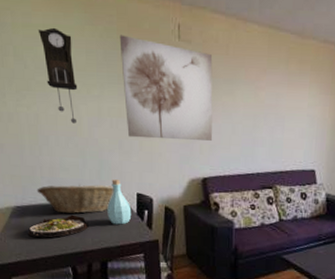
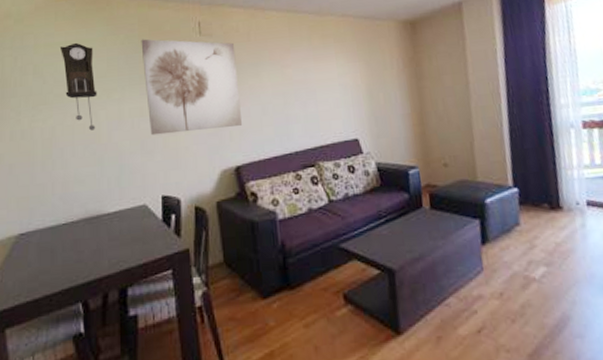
salad plate: present [28,214,89,238] -> none [32,233,105,270]
fruit basket: present [36,185,114,214] -> none [46,192,136,234]
bottle: present [106,179,132,225] -> none [126,184,156,238]

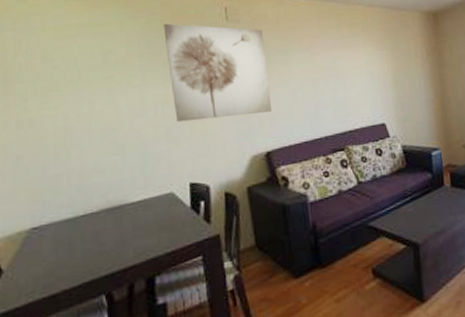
pendulum clock: present [59,42,97,131] -> none [71,25,116,118]

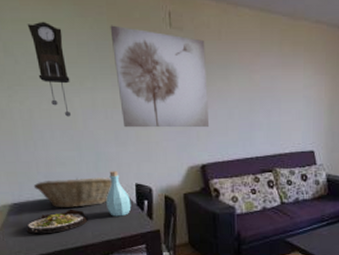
salad plate: none [47,224,129,265] -> present [27,209,88,234]
fruit basket: none [61,180,162,226] -> present [33,177,113,209]
pendulum clock: none [71,25,116,118] -> present [27,21,72,117]
bottle: none [152,171,185,227] -> present [105,171,131,217]

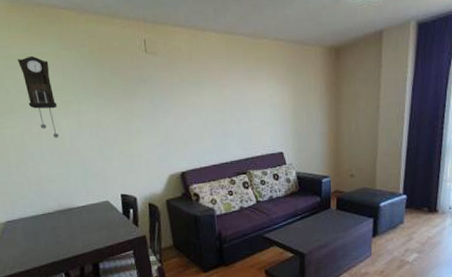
salad plate: present [27,209,88,234] -> none [20,222,78,249]
fruit basket: present [33,177,113,209] -> none [25,190,100,223]
bottle: present [105,171,131,217] -> none [93,184,118,226]
wall art: present [110,25,208,128] -> none [92,54,185,144]

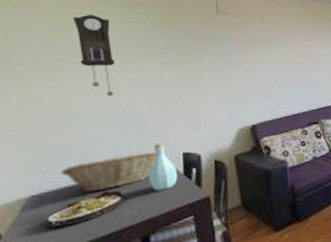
salad plate: none [20,222,78,249] -> present [46,190,126,229]
fruit basket: none [25,190,100,223] -> present [60,151,157,192]
bottle: none [93,184,118,226] -> present [148,143,178,191]

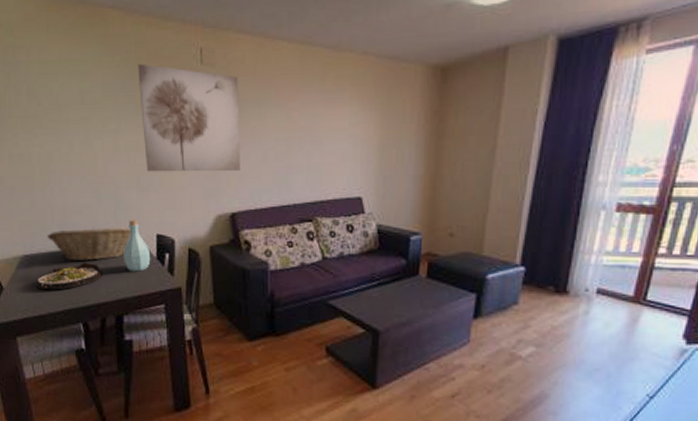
pendulum clock: present [72,14,115,97] -> none [53,62,93,161]
wall art: none [160,14,256,100] -> present [138,63,240,172]

